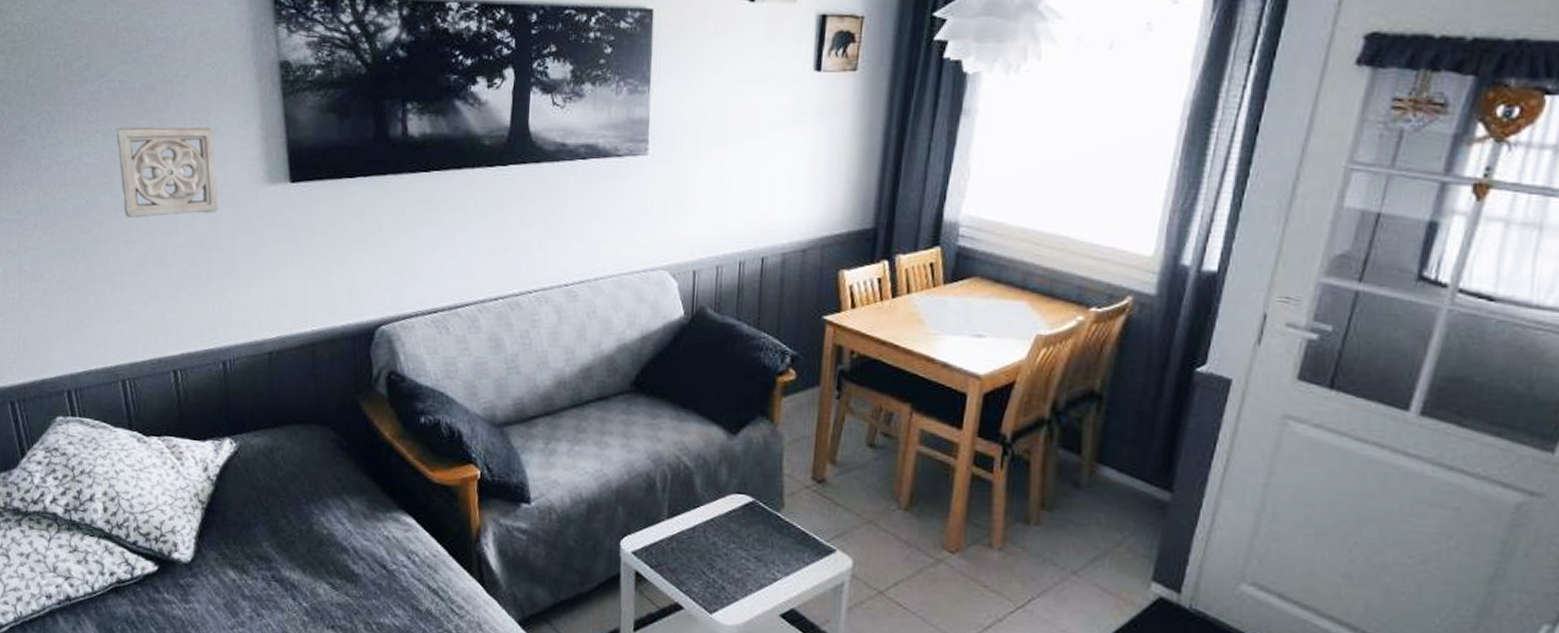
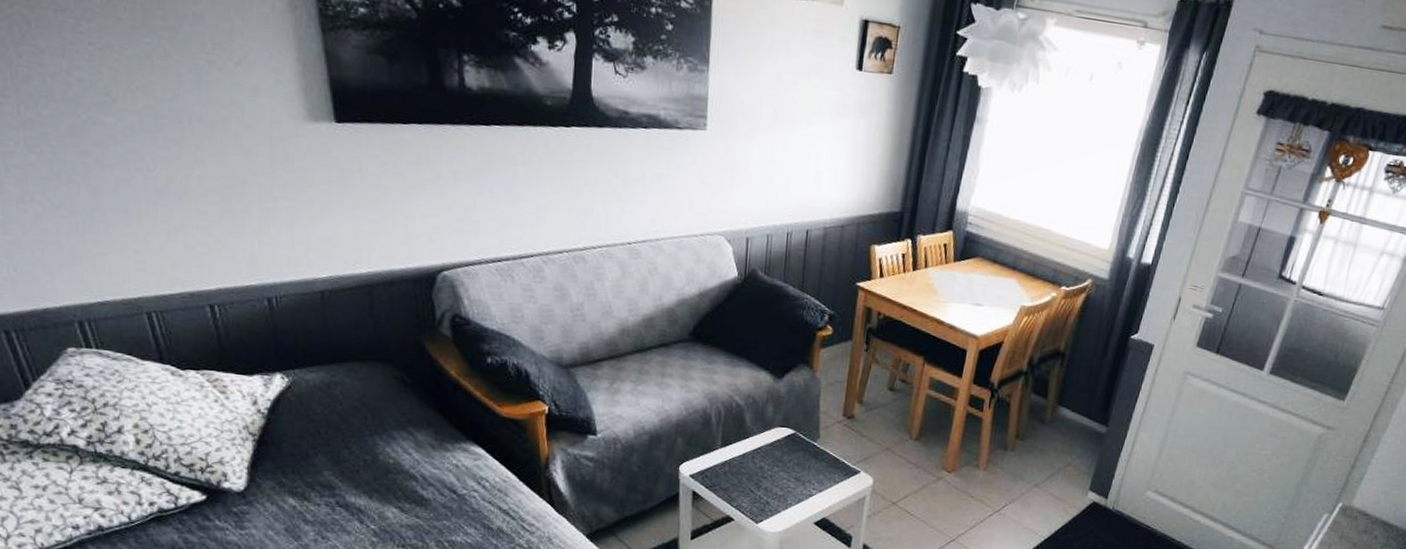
wall ornament: present [115,126,219,218] -> none [114,42,253,147]

